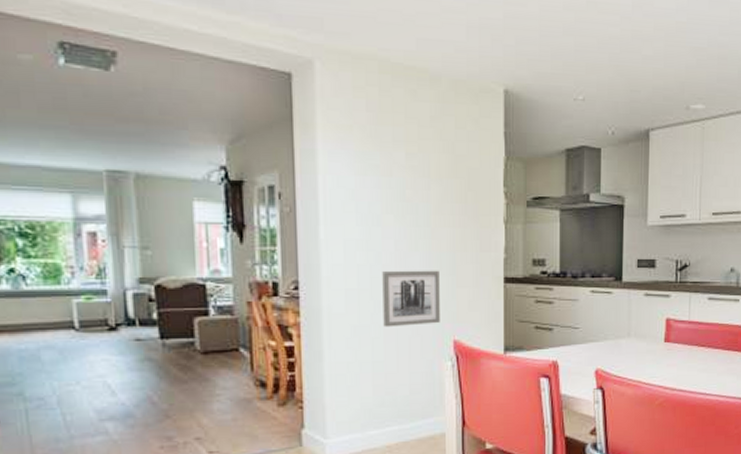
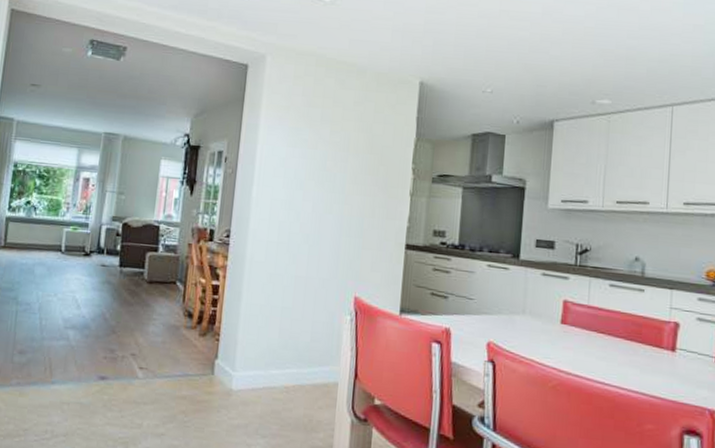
wall art: present [382,270,440,328] -> none [295,228,348,280]

